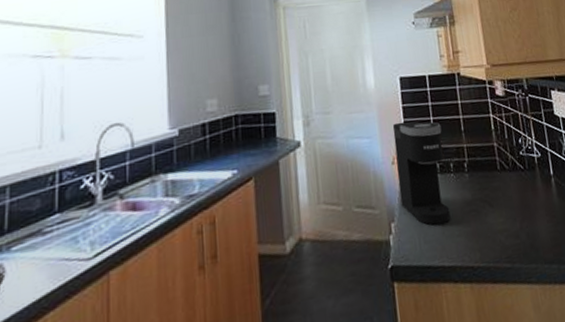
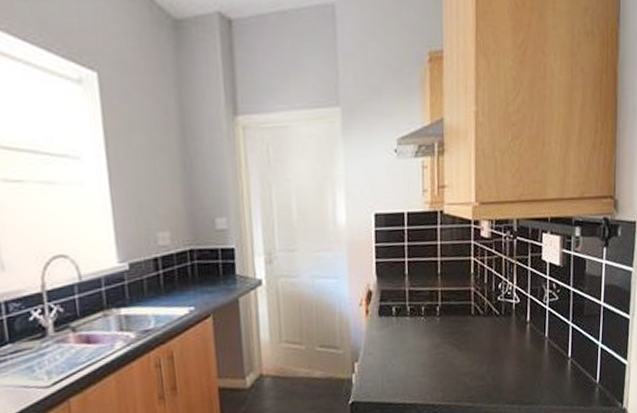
coffee maker: present [392,121,451,225] -> none [362,262,416,366]

